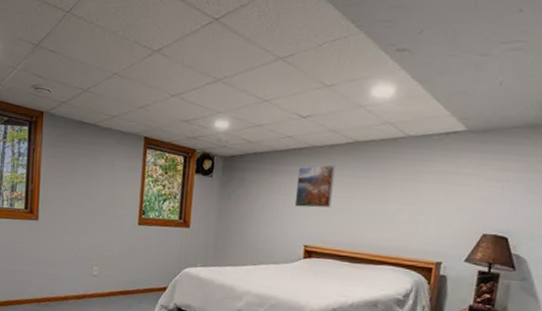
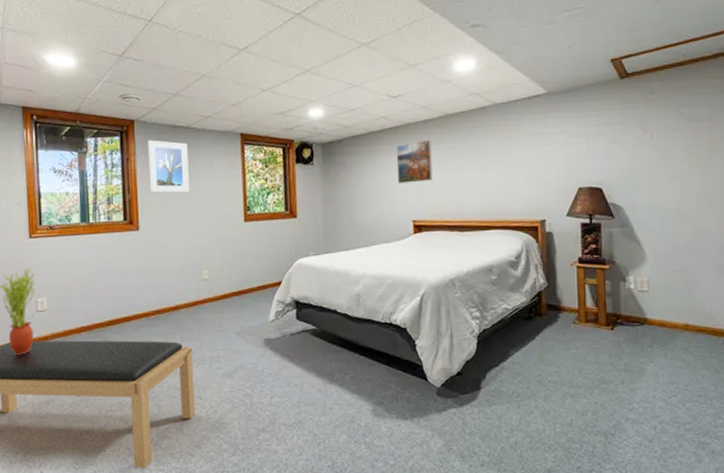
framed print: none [51,133,92,190] -> present [147,140,189,193]

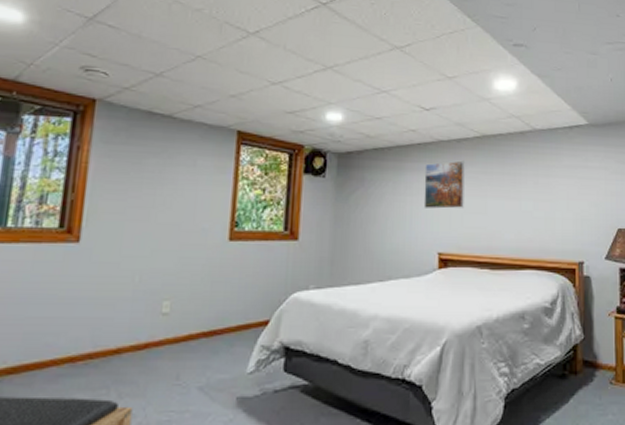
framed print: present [147,140,189,193] -> none [103,126,166,198]

